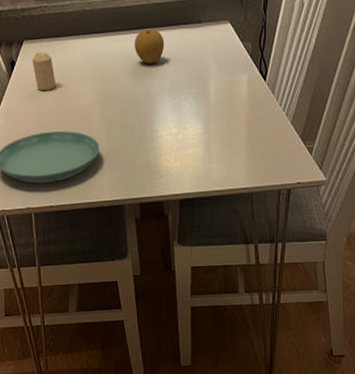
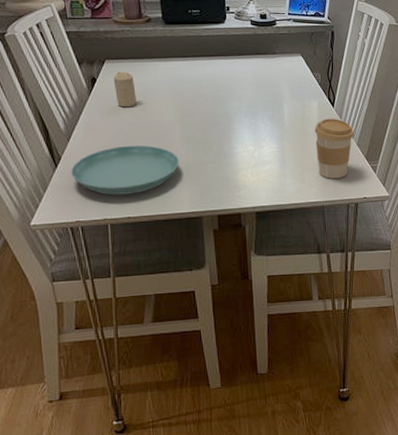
fruit: present [134,28,165,65] -> none [213,56,242,88]
coffee cup: none [244,93,288,162] -> present [315,118,354,179]

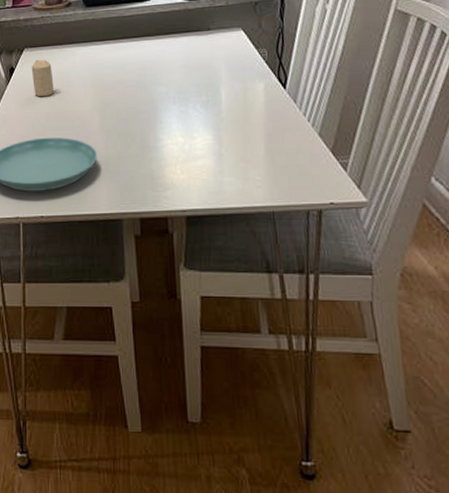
coffee cup: present [315,118,354,179] -> none [261,102,314,178]

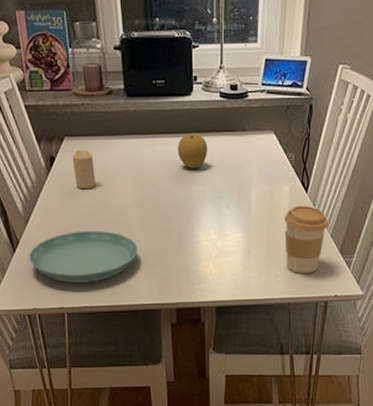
fruit: none [137,36,170,72] -> present [177,133,208,169]
coffee cup: none [261,102,314,178] -> present [285,205,328,273]

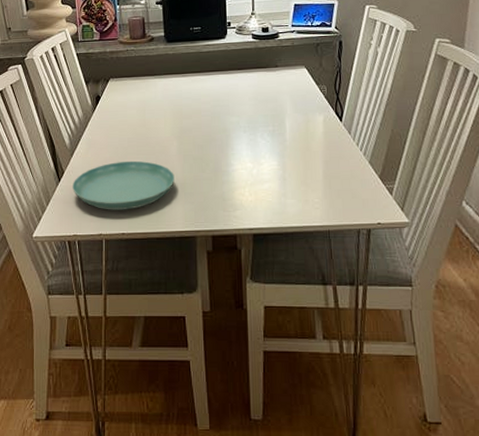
candle: present [72,149,96,190] -> none [116,89,136,124]
fruit: present [177,133,208,169] -> none [212,71,242,103]
coffee cup: present [285,205,328,273] -> none [320,133,366,200]

